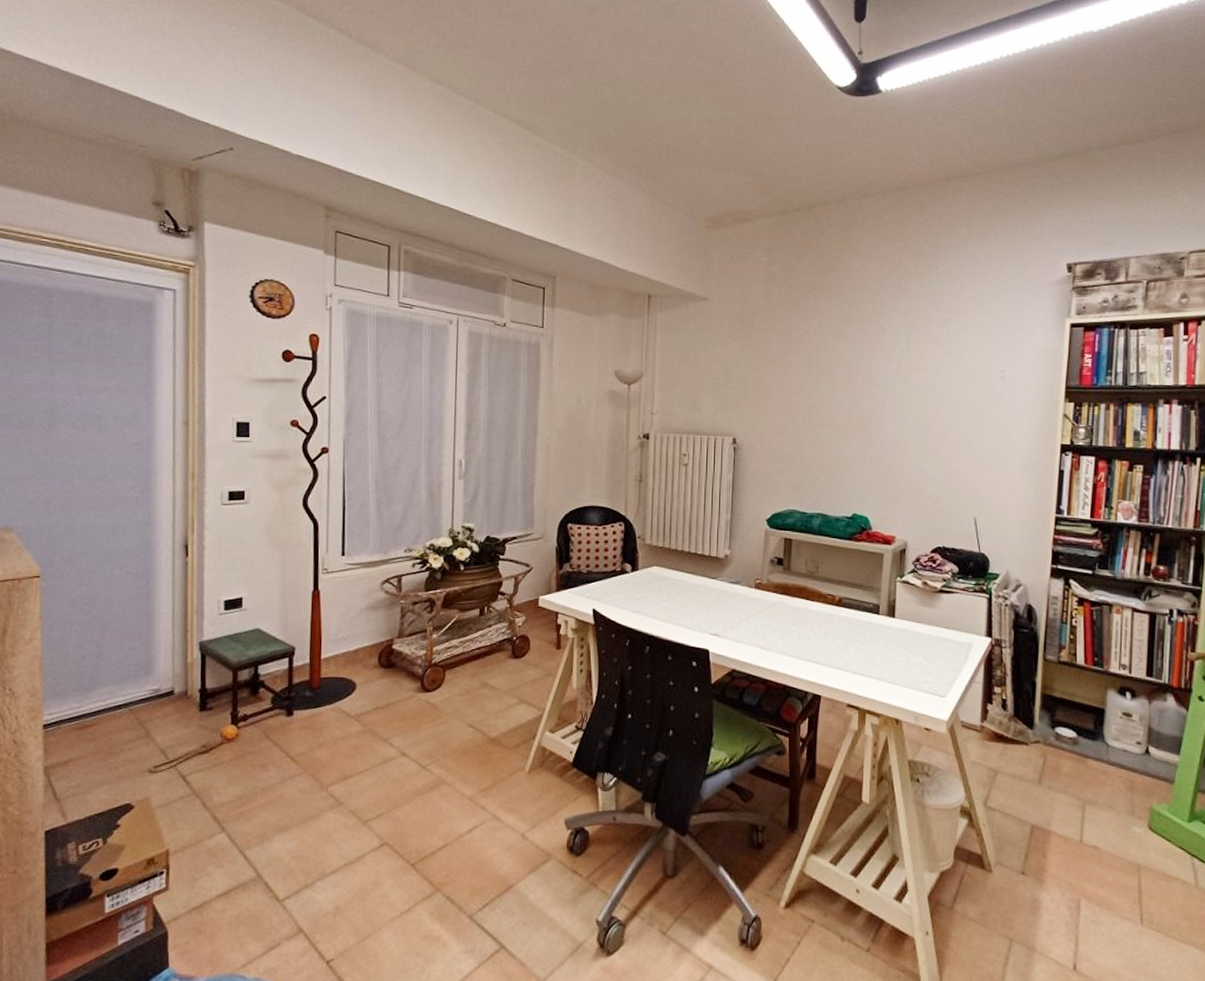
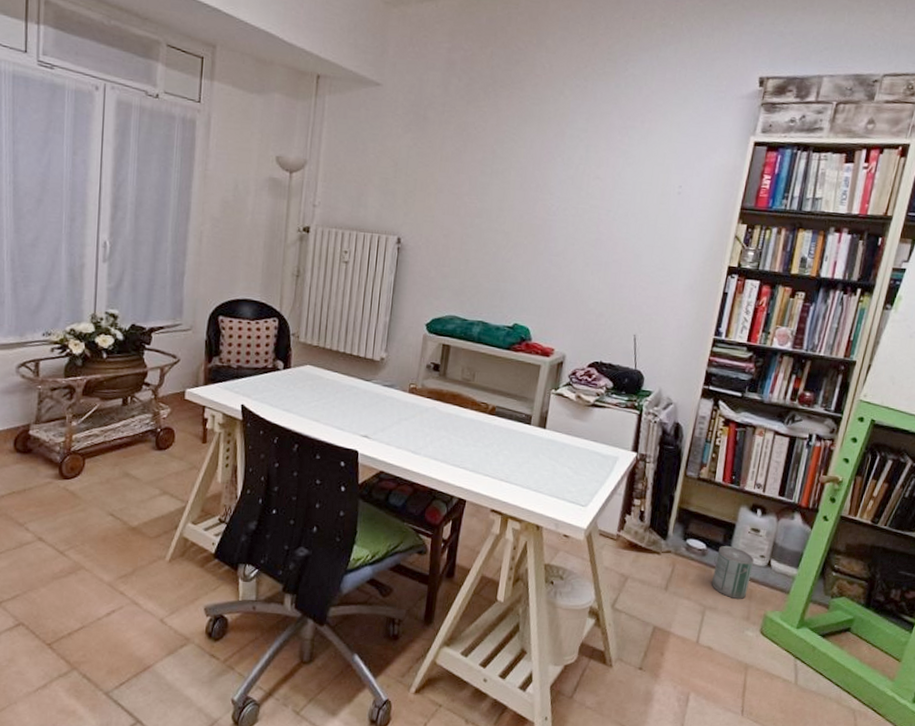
paint can: none [1087,732,1131,792] -> present [711,545,755,600]

